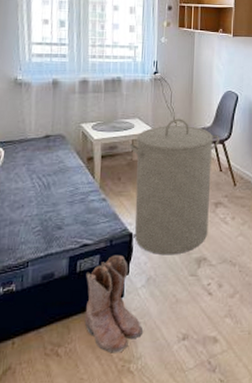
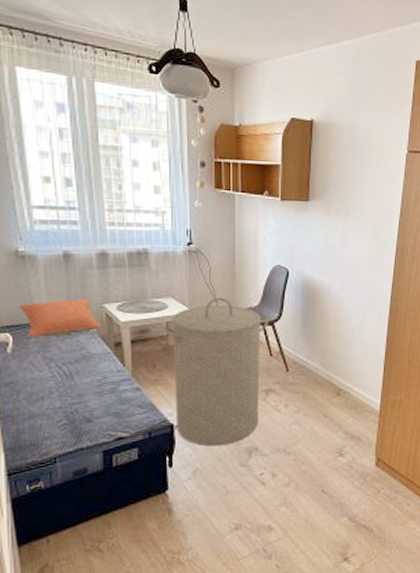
pillow: none [13,120,78,153] -> present [20,300,102,339]
boots: present [84,254,142,354] -> none [124,447,191,546]

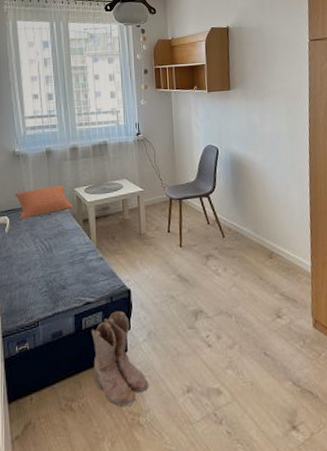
boots: none [124,447,191,546] -> present [91,310,148,407]
laundry hamper: present [162,297,268,447] -> none [119,176,204,310]

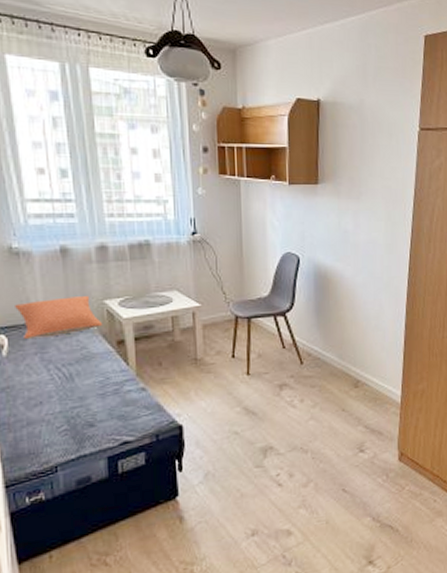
boots: present [91,310,148,407] -> none [130,450,204,557]

